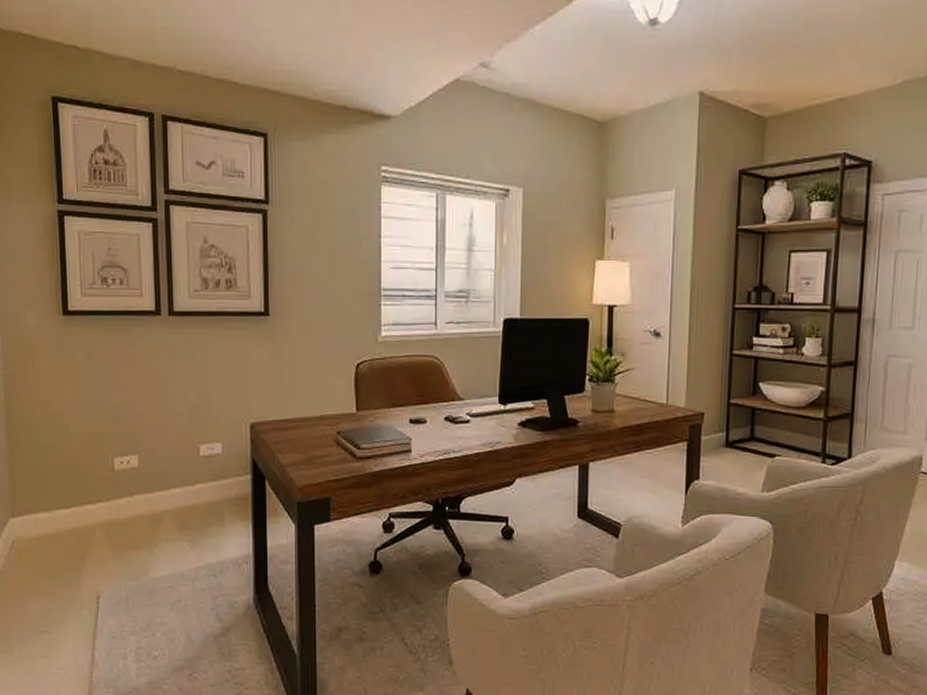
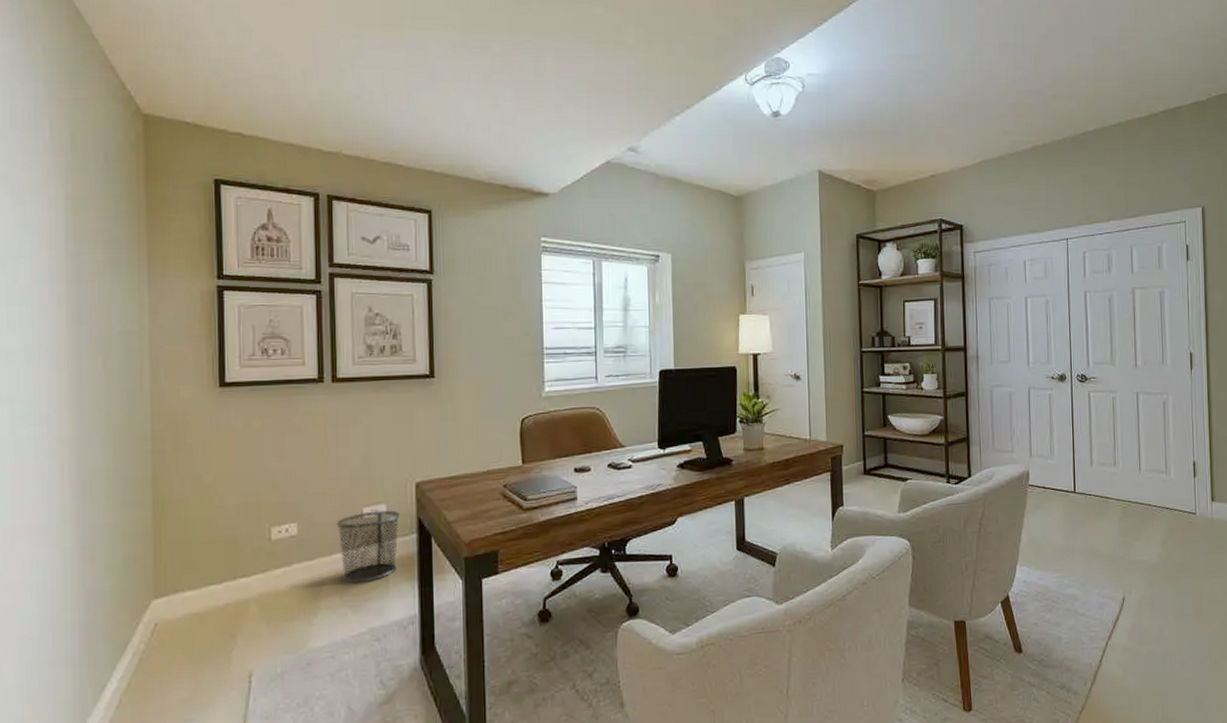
waste bin: none [174,449,235,518] -> present [336,510,400,583]

